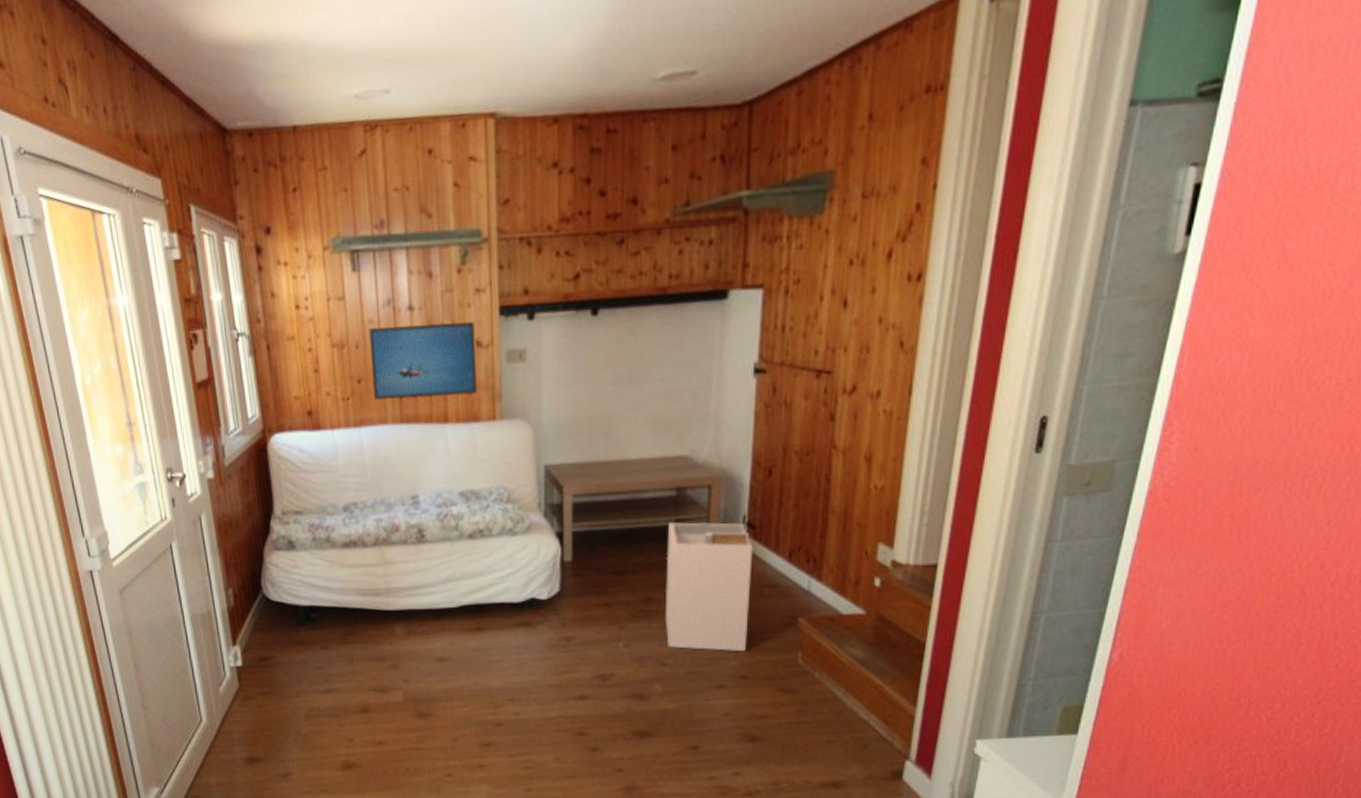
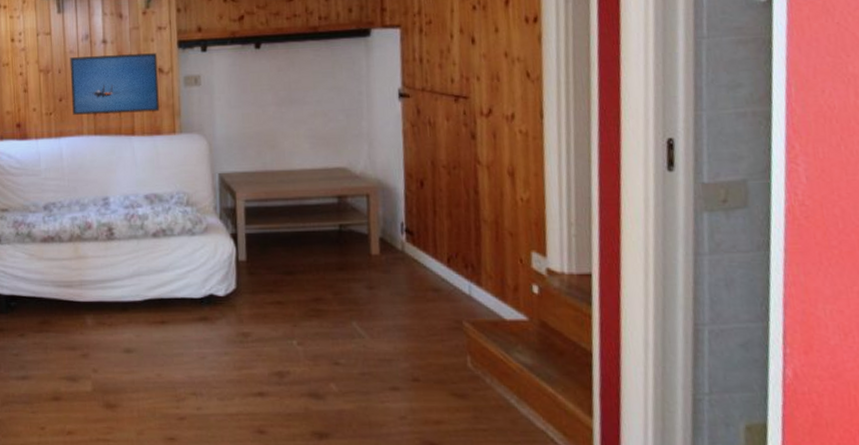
laundry hamper: present [664,521,753,652] -> none [332,226,416,354]

